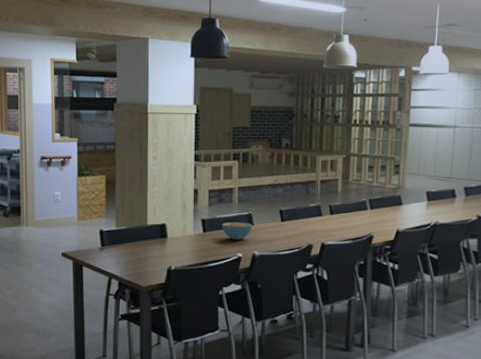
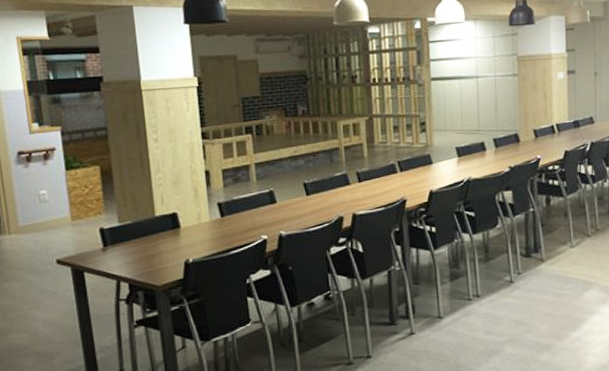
cereal bowl: present [222,222,253,240] -> none [241,201,276,221]

